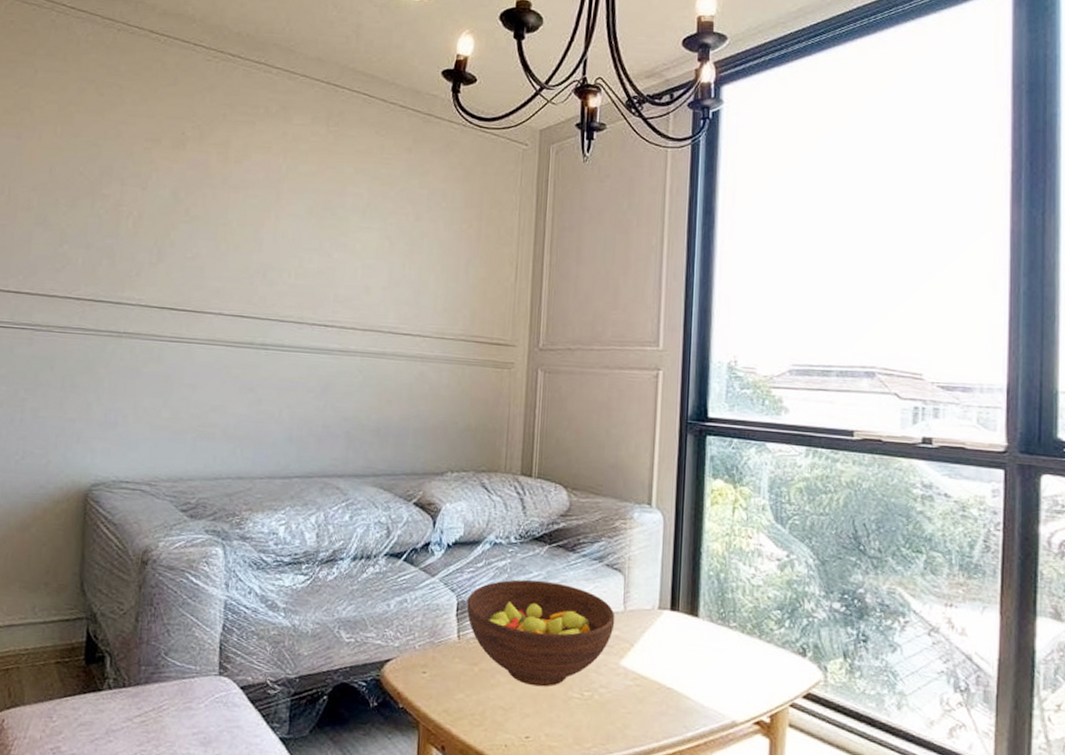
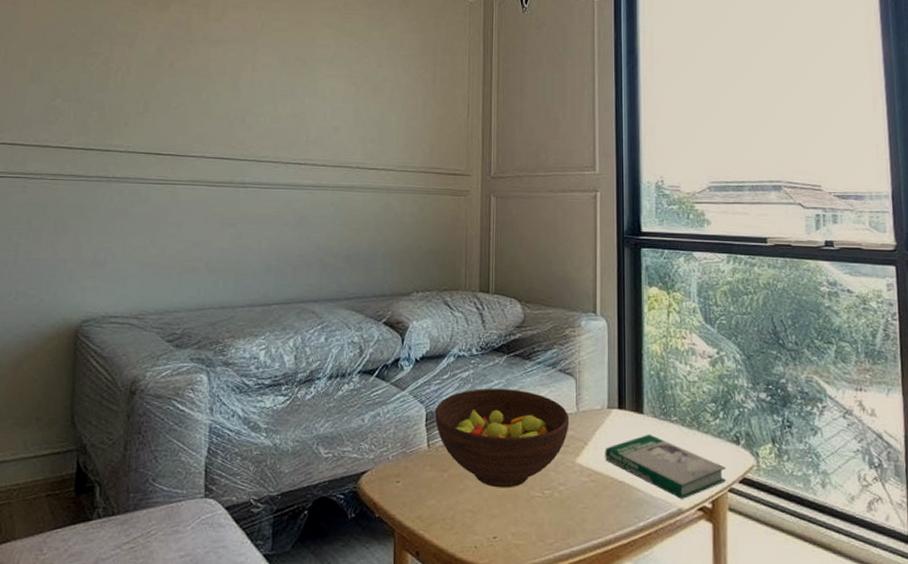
book: none [653,639,789,711] -> present [605,434,727,499]

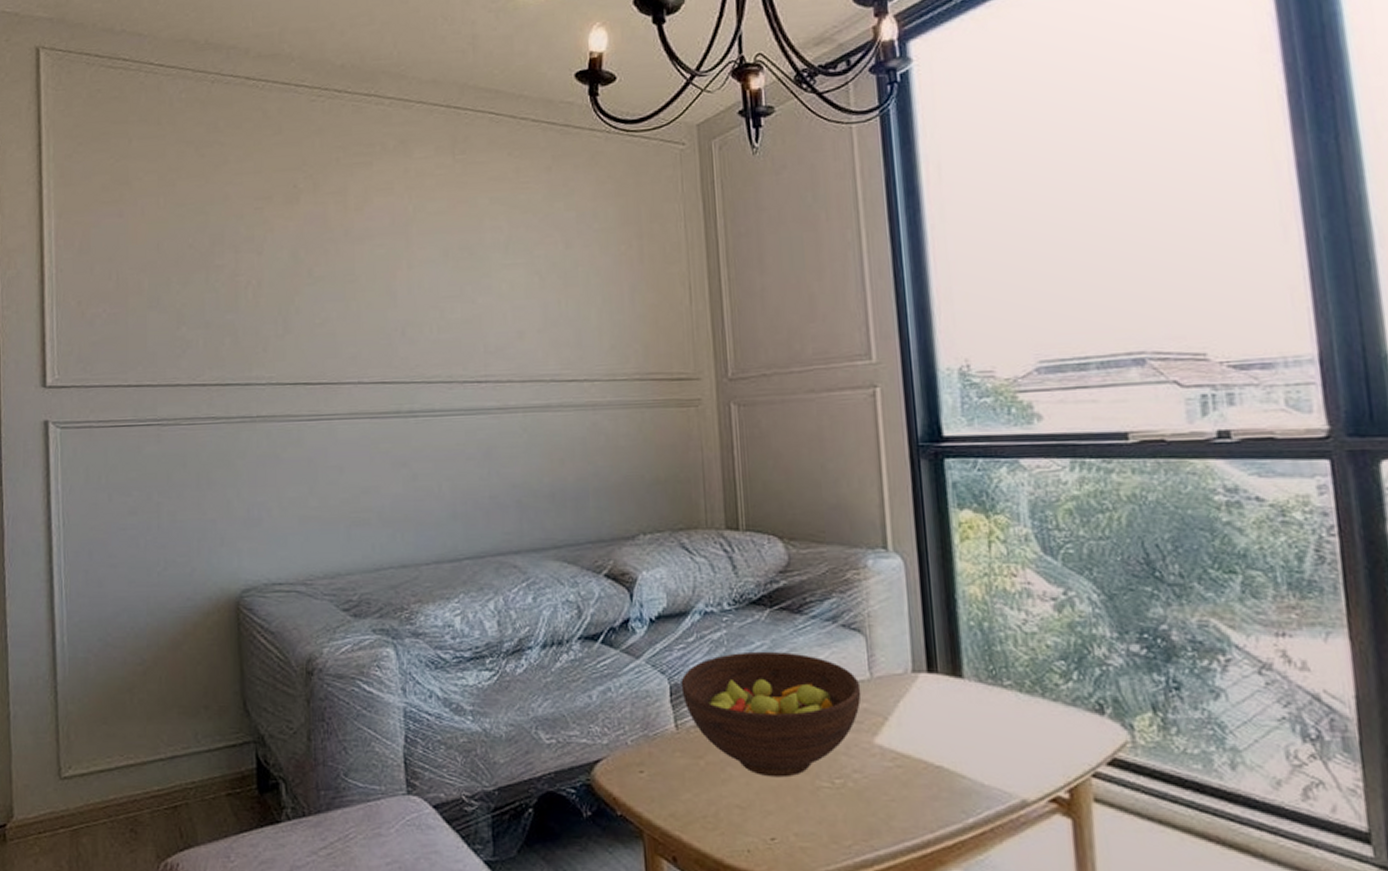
book: present [605,434,727,499] -> none [913,703,1089,787]

